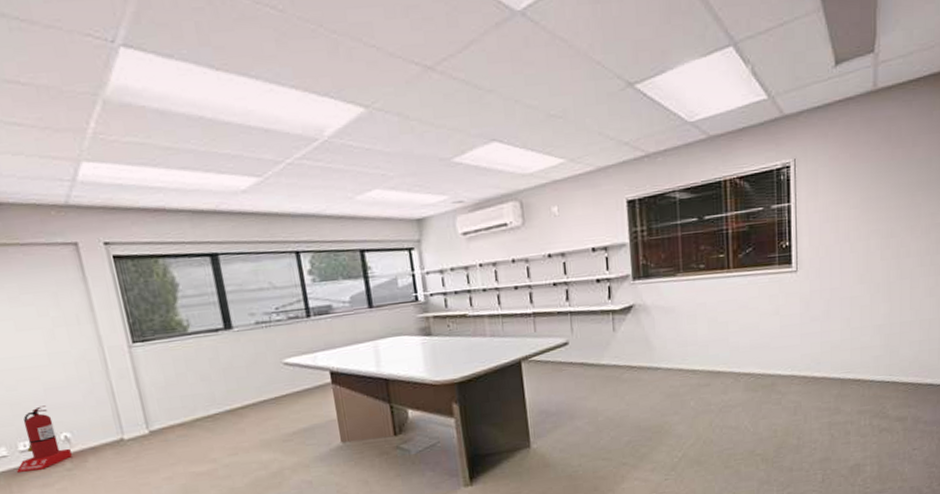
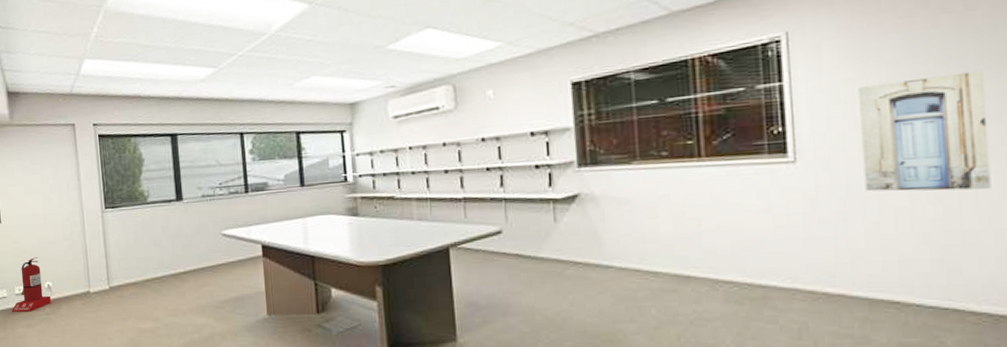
wall art: none [841,196,921,294] -> present [857,70,991,192]

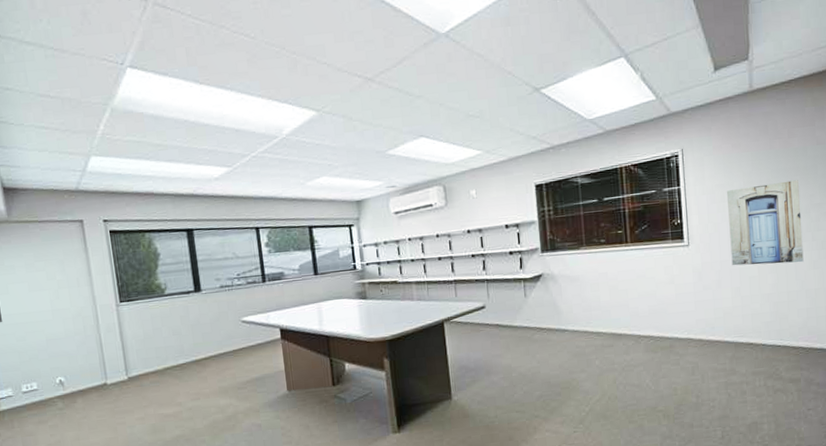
fire extinguisher: present [12,257,51,312] -> none [19,354,64,410]

